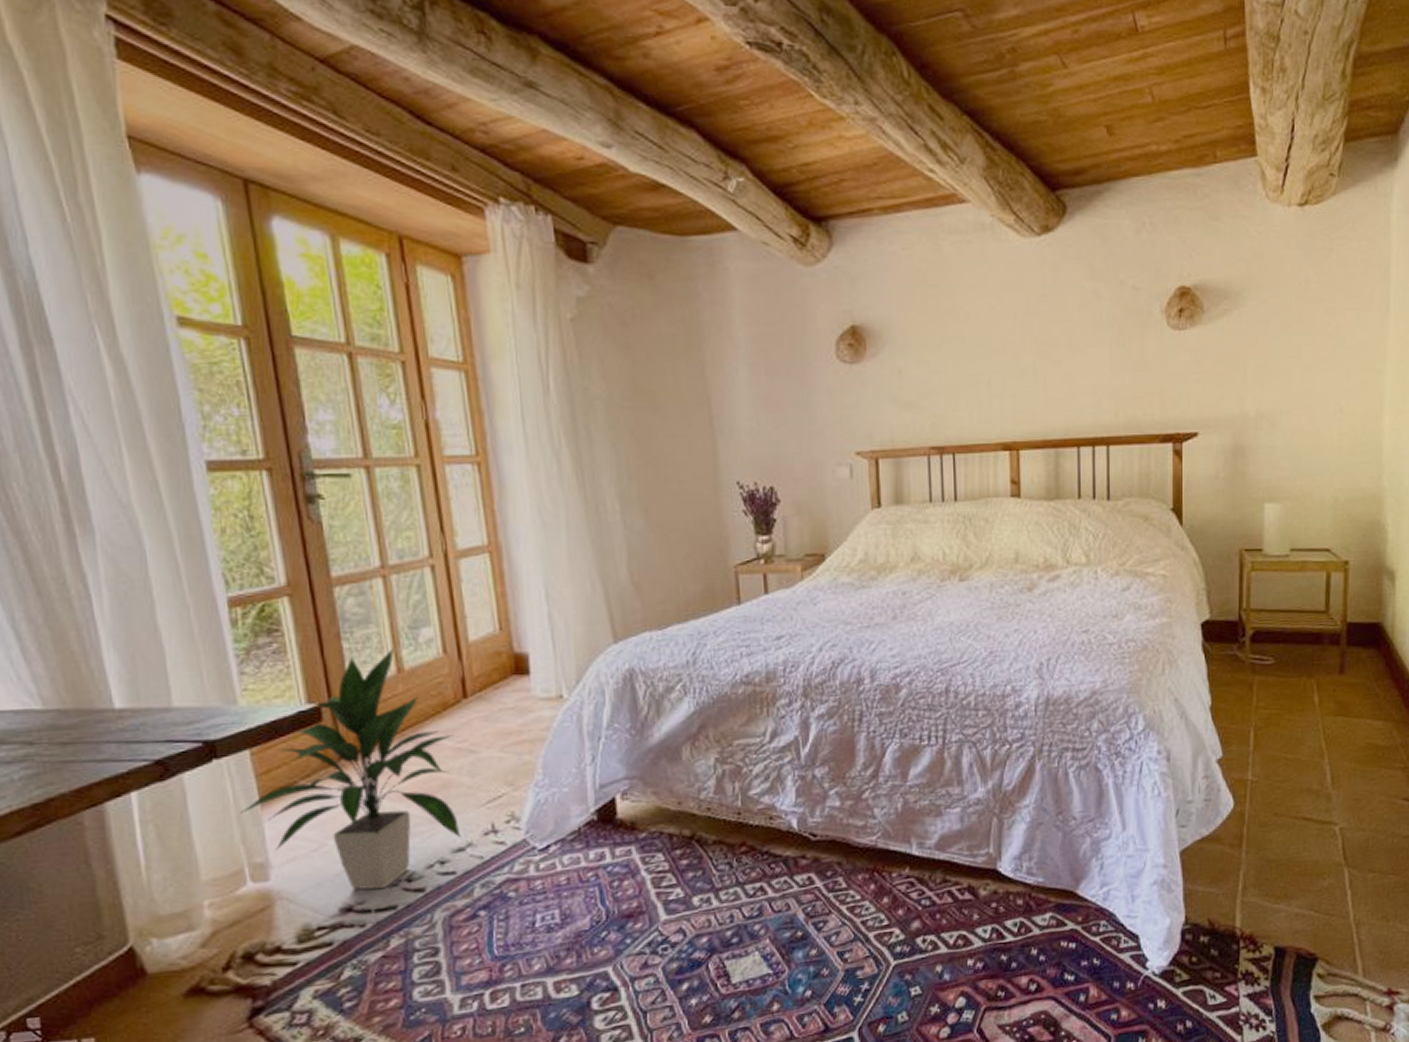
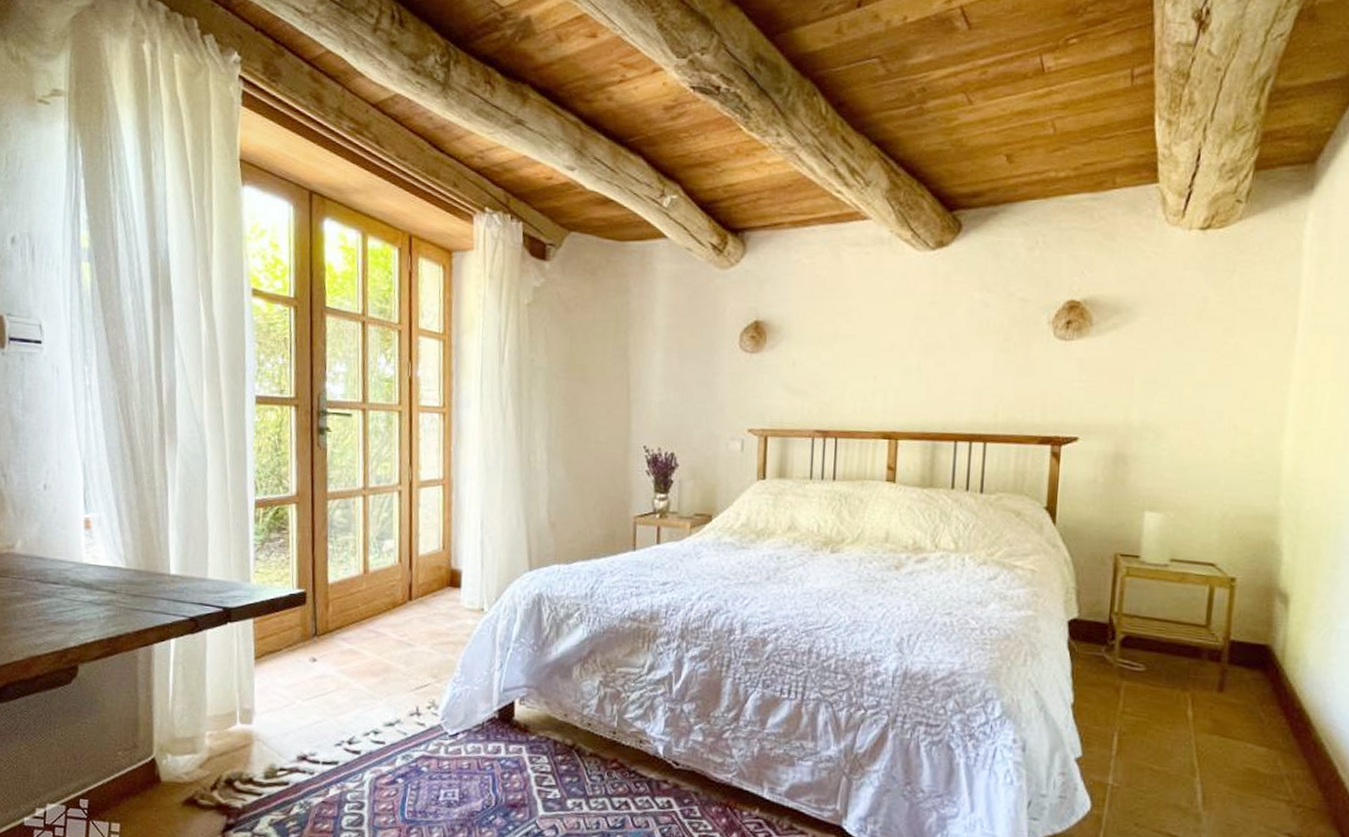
indoor plant: present [239,648,461,890] -> none [240,553,398,746]

